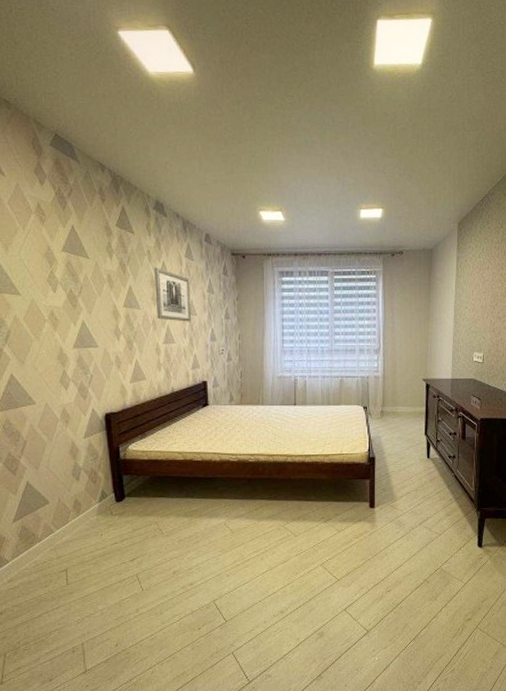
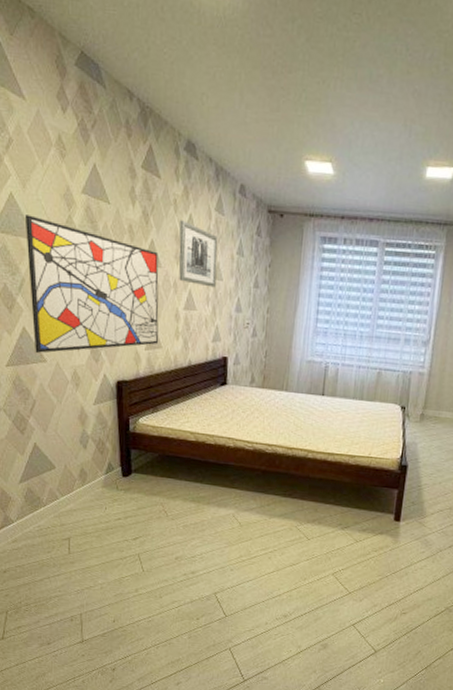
wall art: none [8,274,143,396] -> present [24,215,159,353]

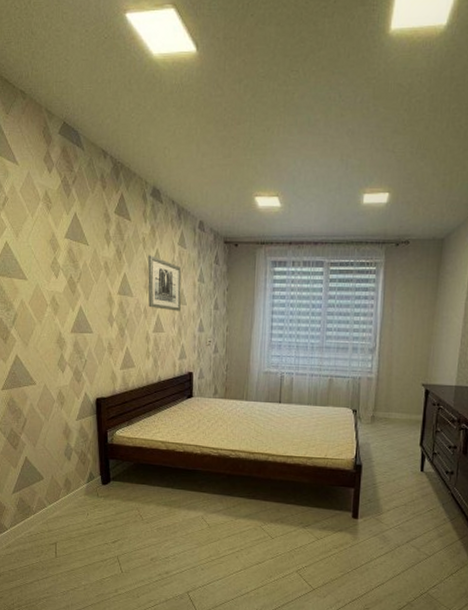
wall art: present [24,215,159,353] -> none [17,259,132,377]

